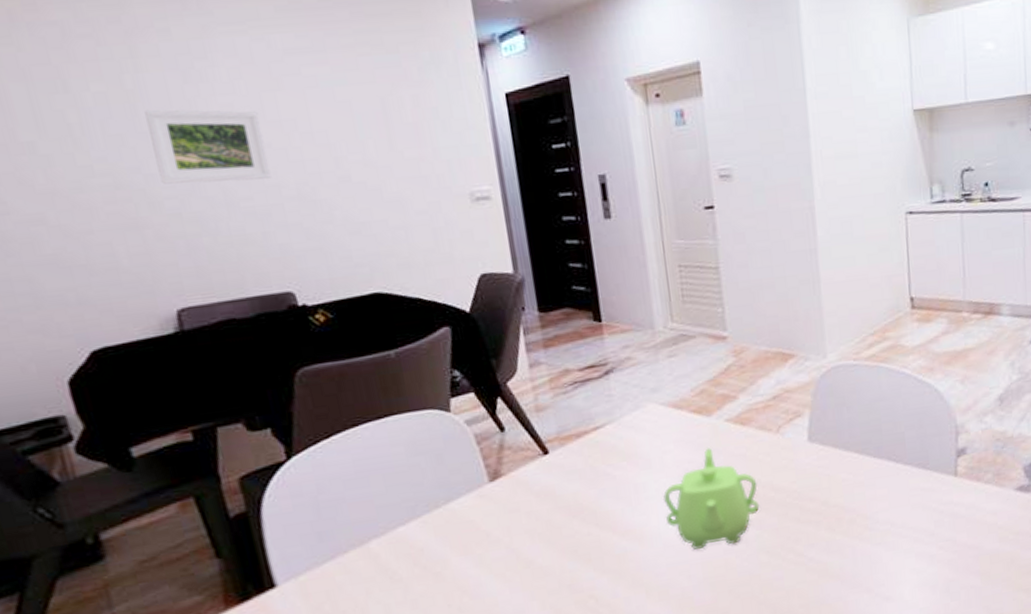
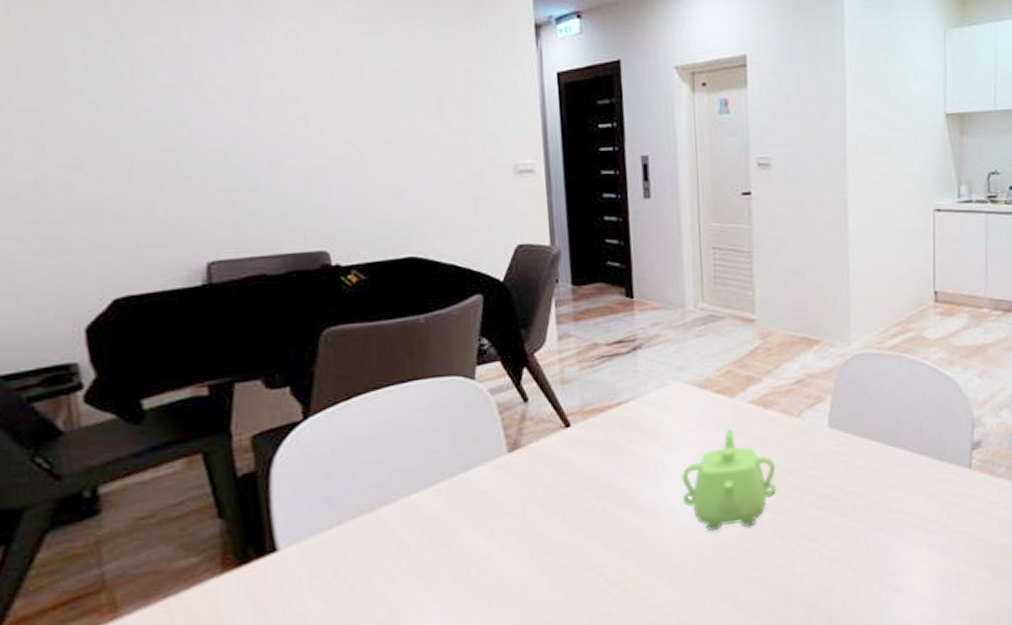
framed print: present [145,109,271,184] -> none [198,64,318,140]

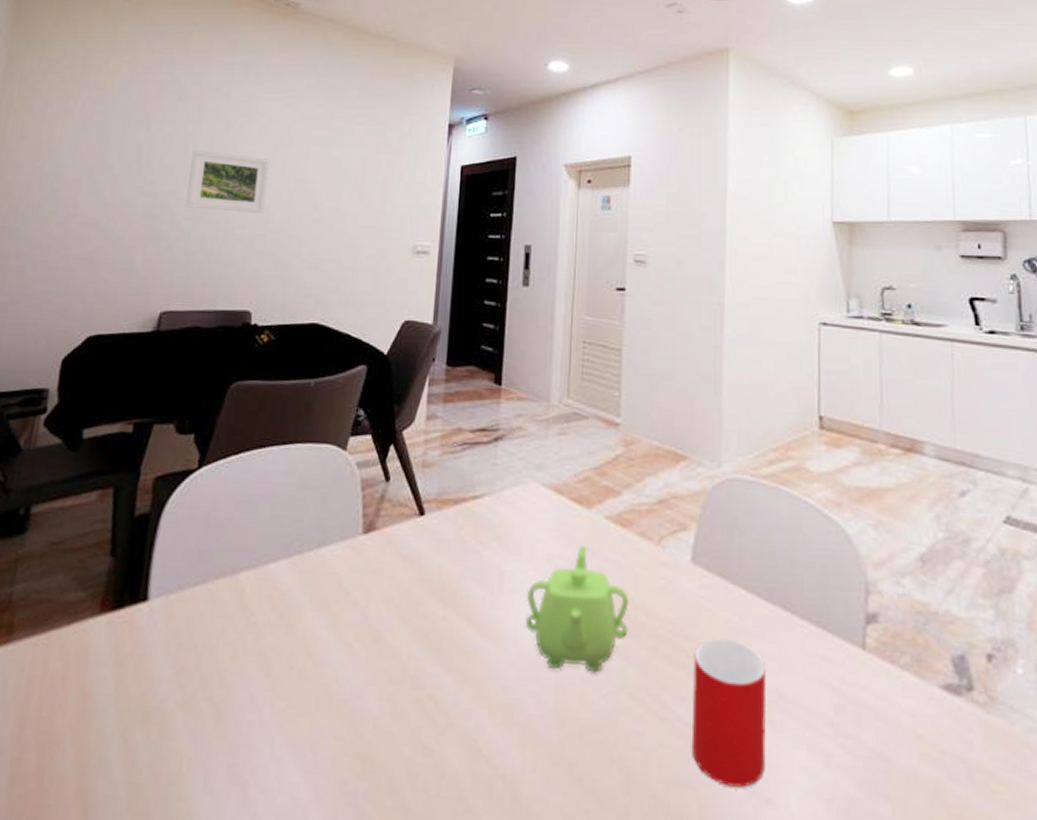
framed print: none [198,64,318,140] -> present [186,149,270,213]
cup: none [834,480,895,586] -> present [691,638,767,788]

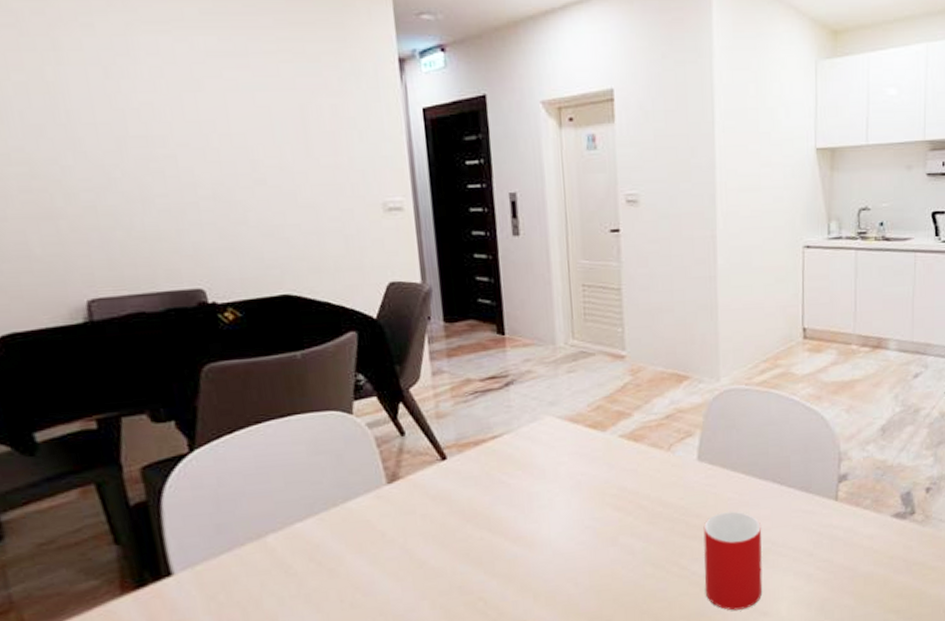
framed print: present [186,149,270,213] -> none [65,102,188,178]
teapot: present [525,544,629,673] -> none [554,460,648,558]

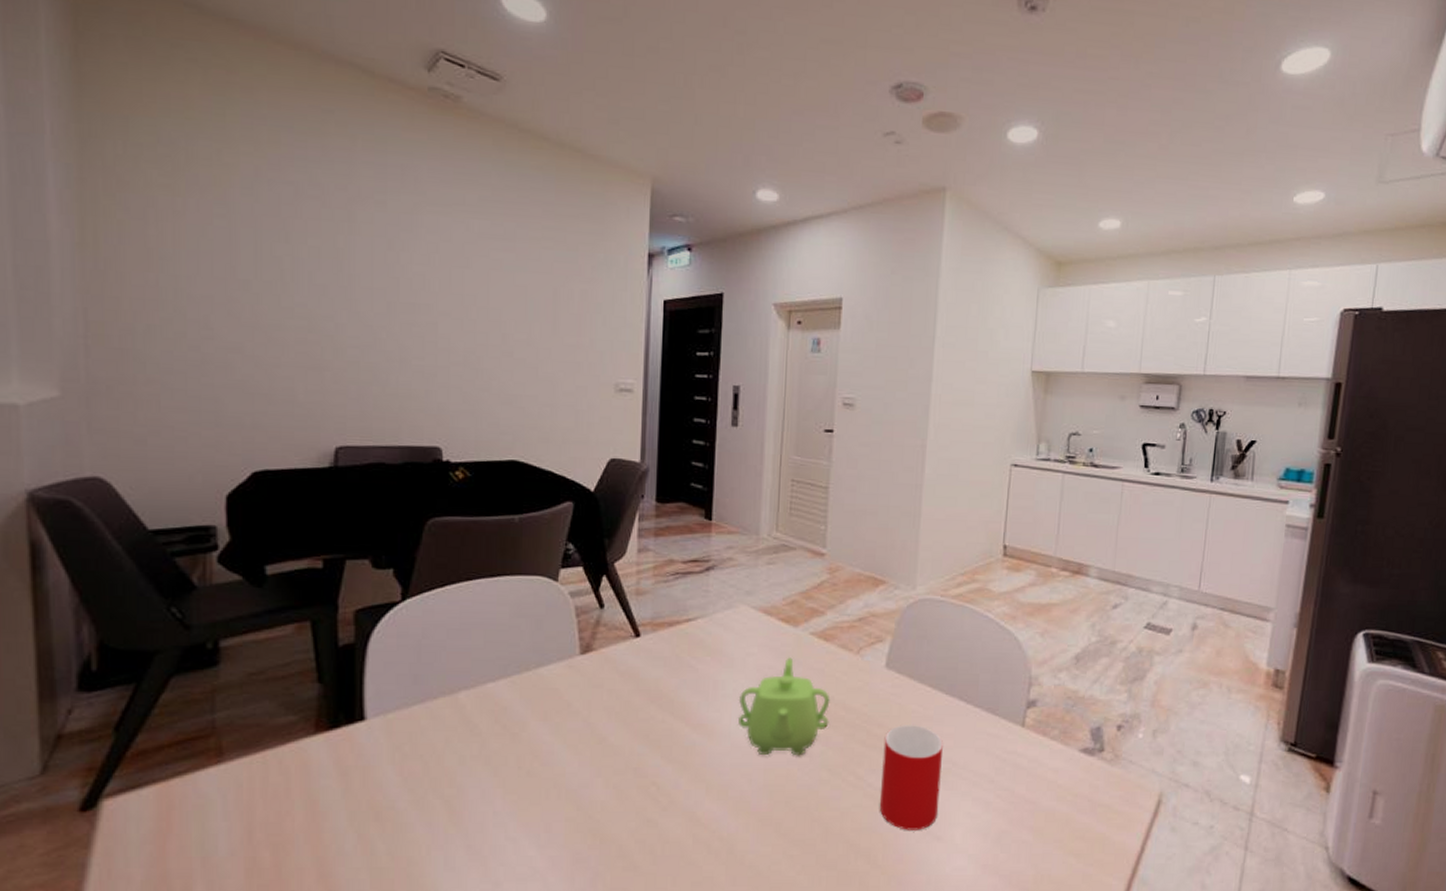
teapot: none [554,460,648,558] -> present [737,656,830,756]

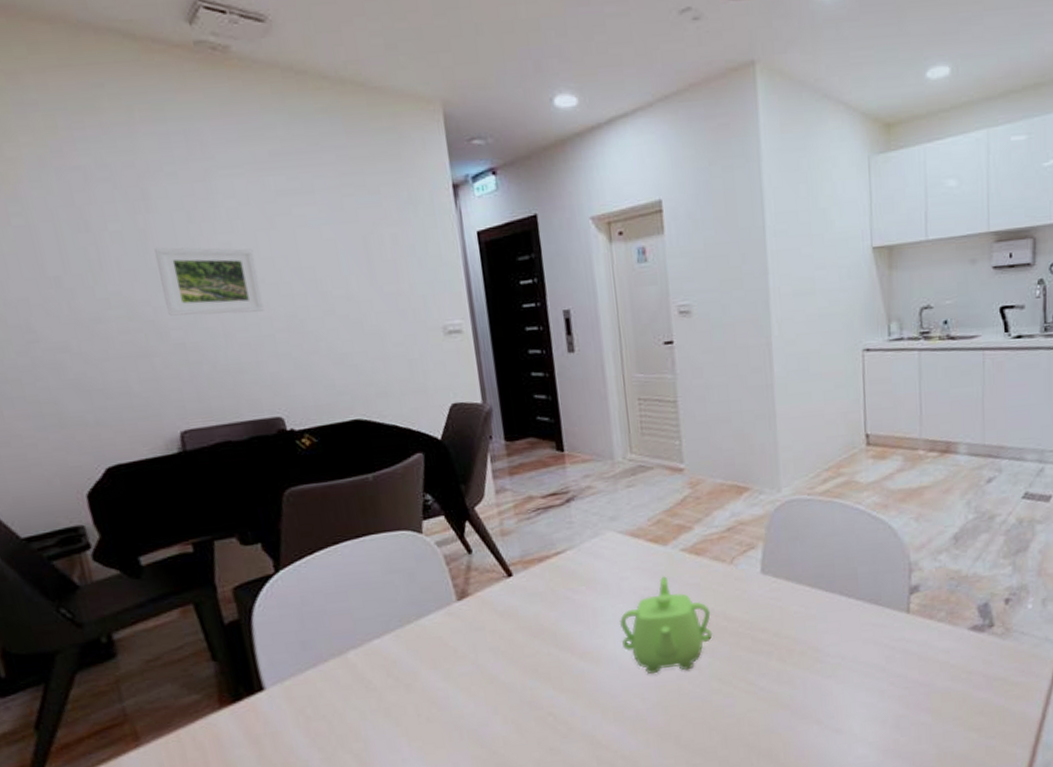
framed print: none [349,267,445,343] -> present [154,247,264,316]
cup: present [879,725,944,830] -> none [769,625,834,727]

